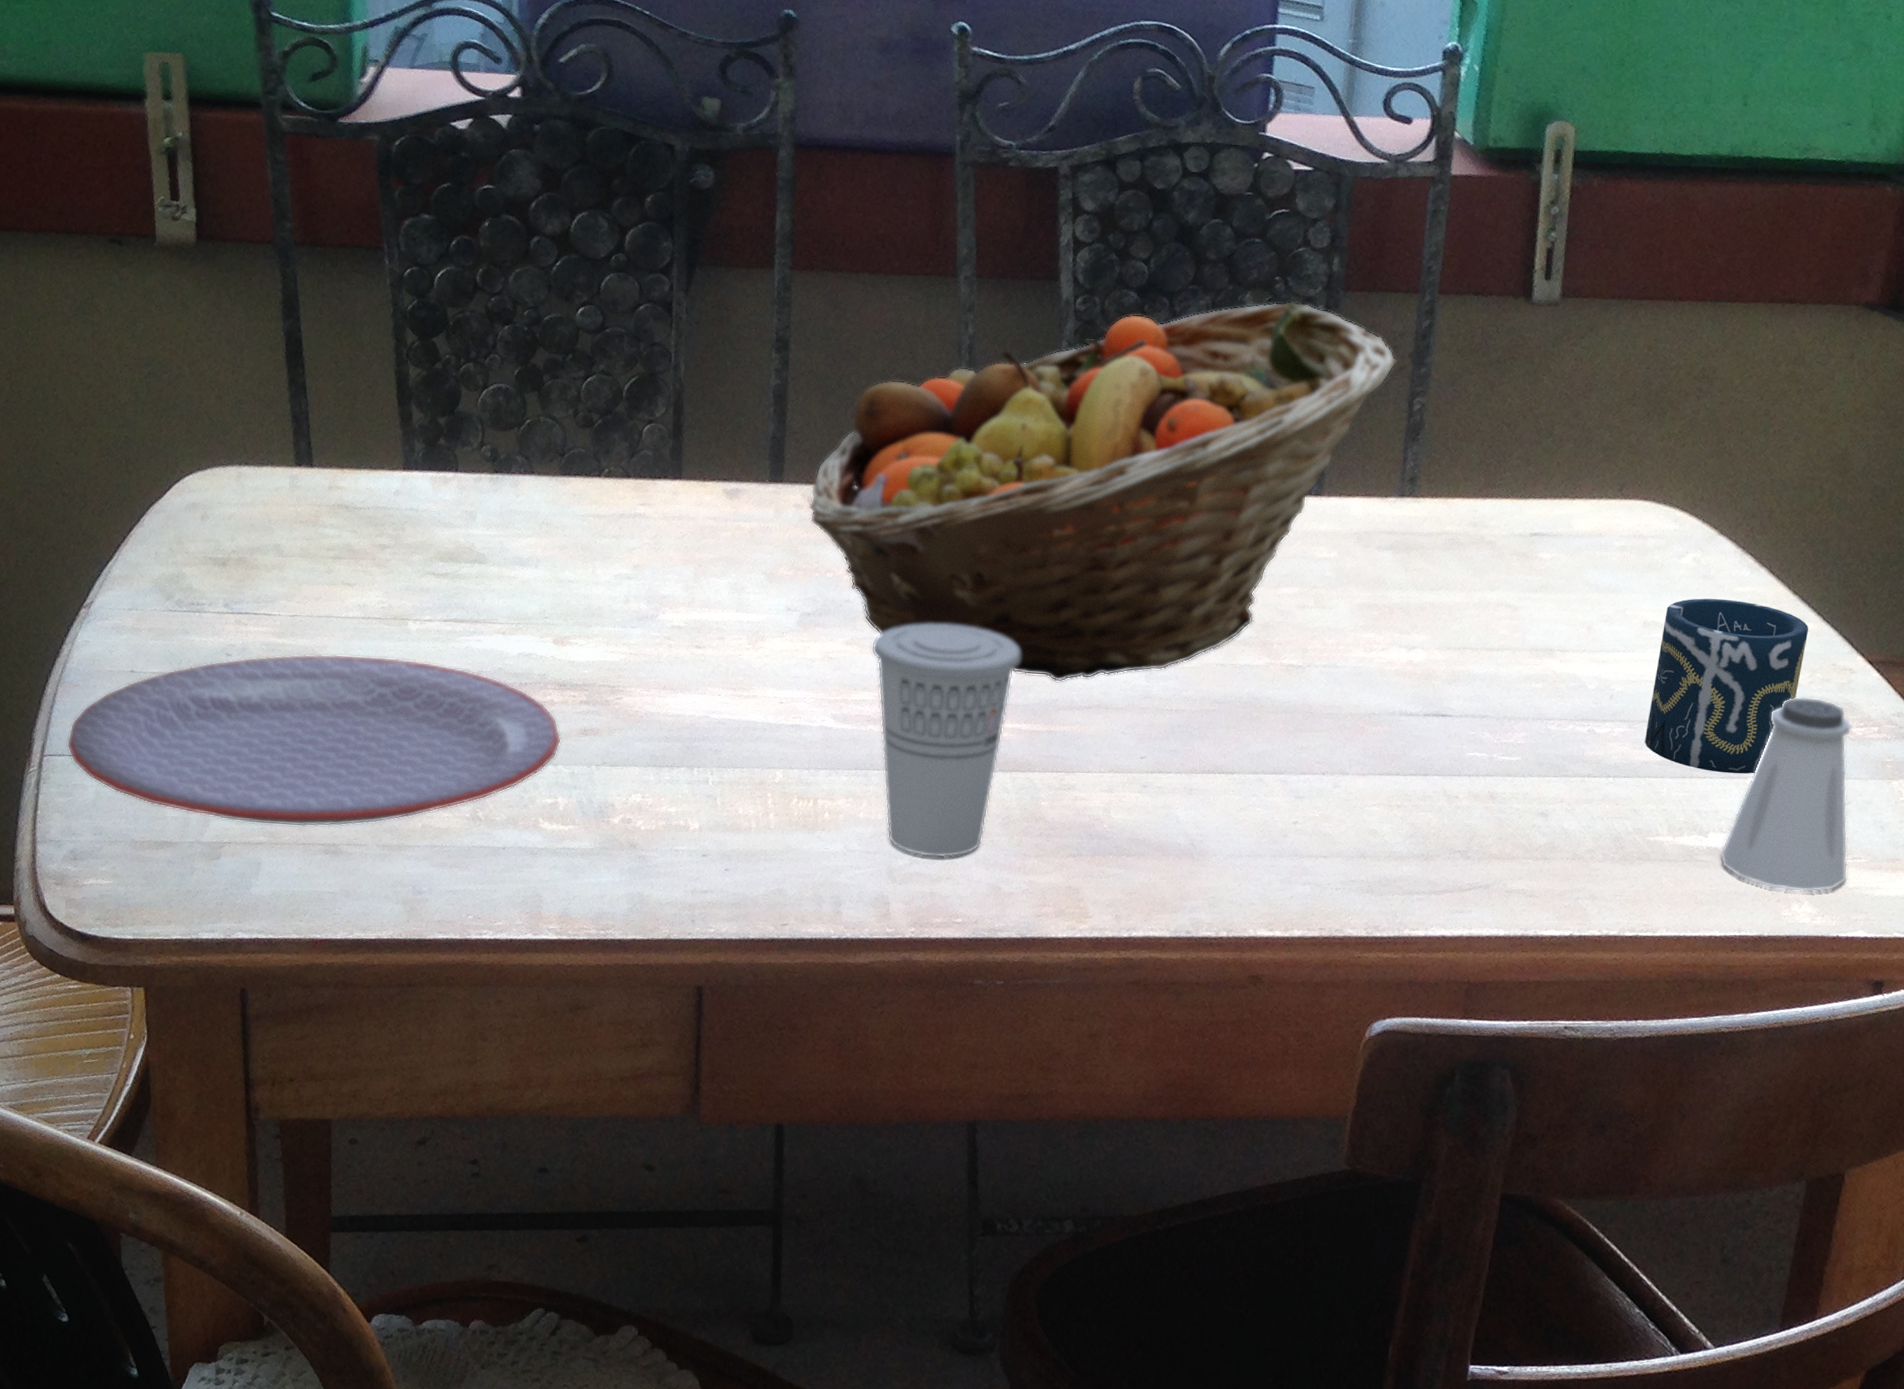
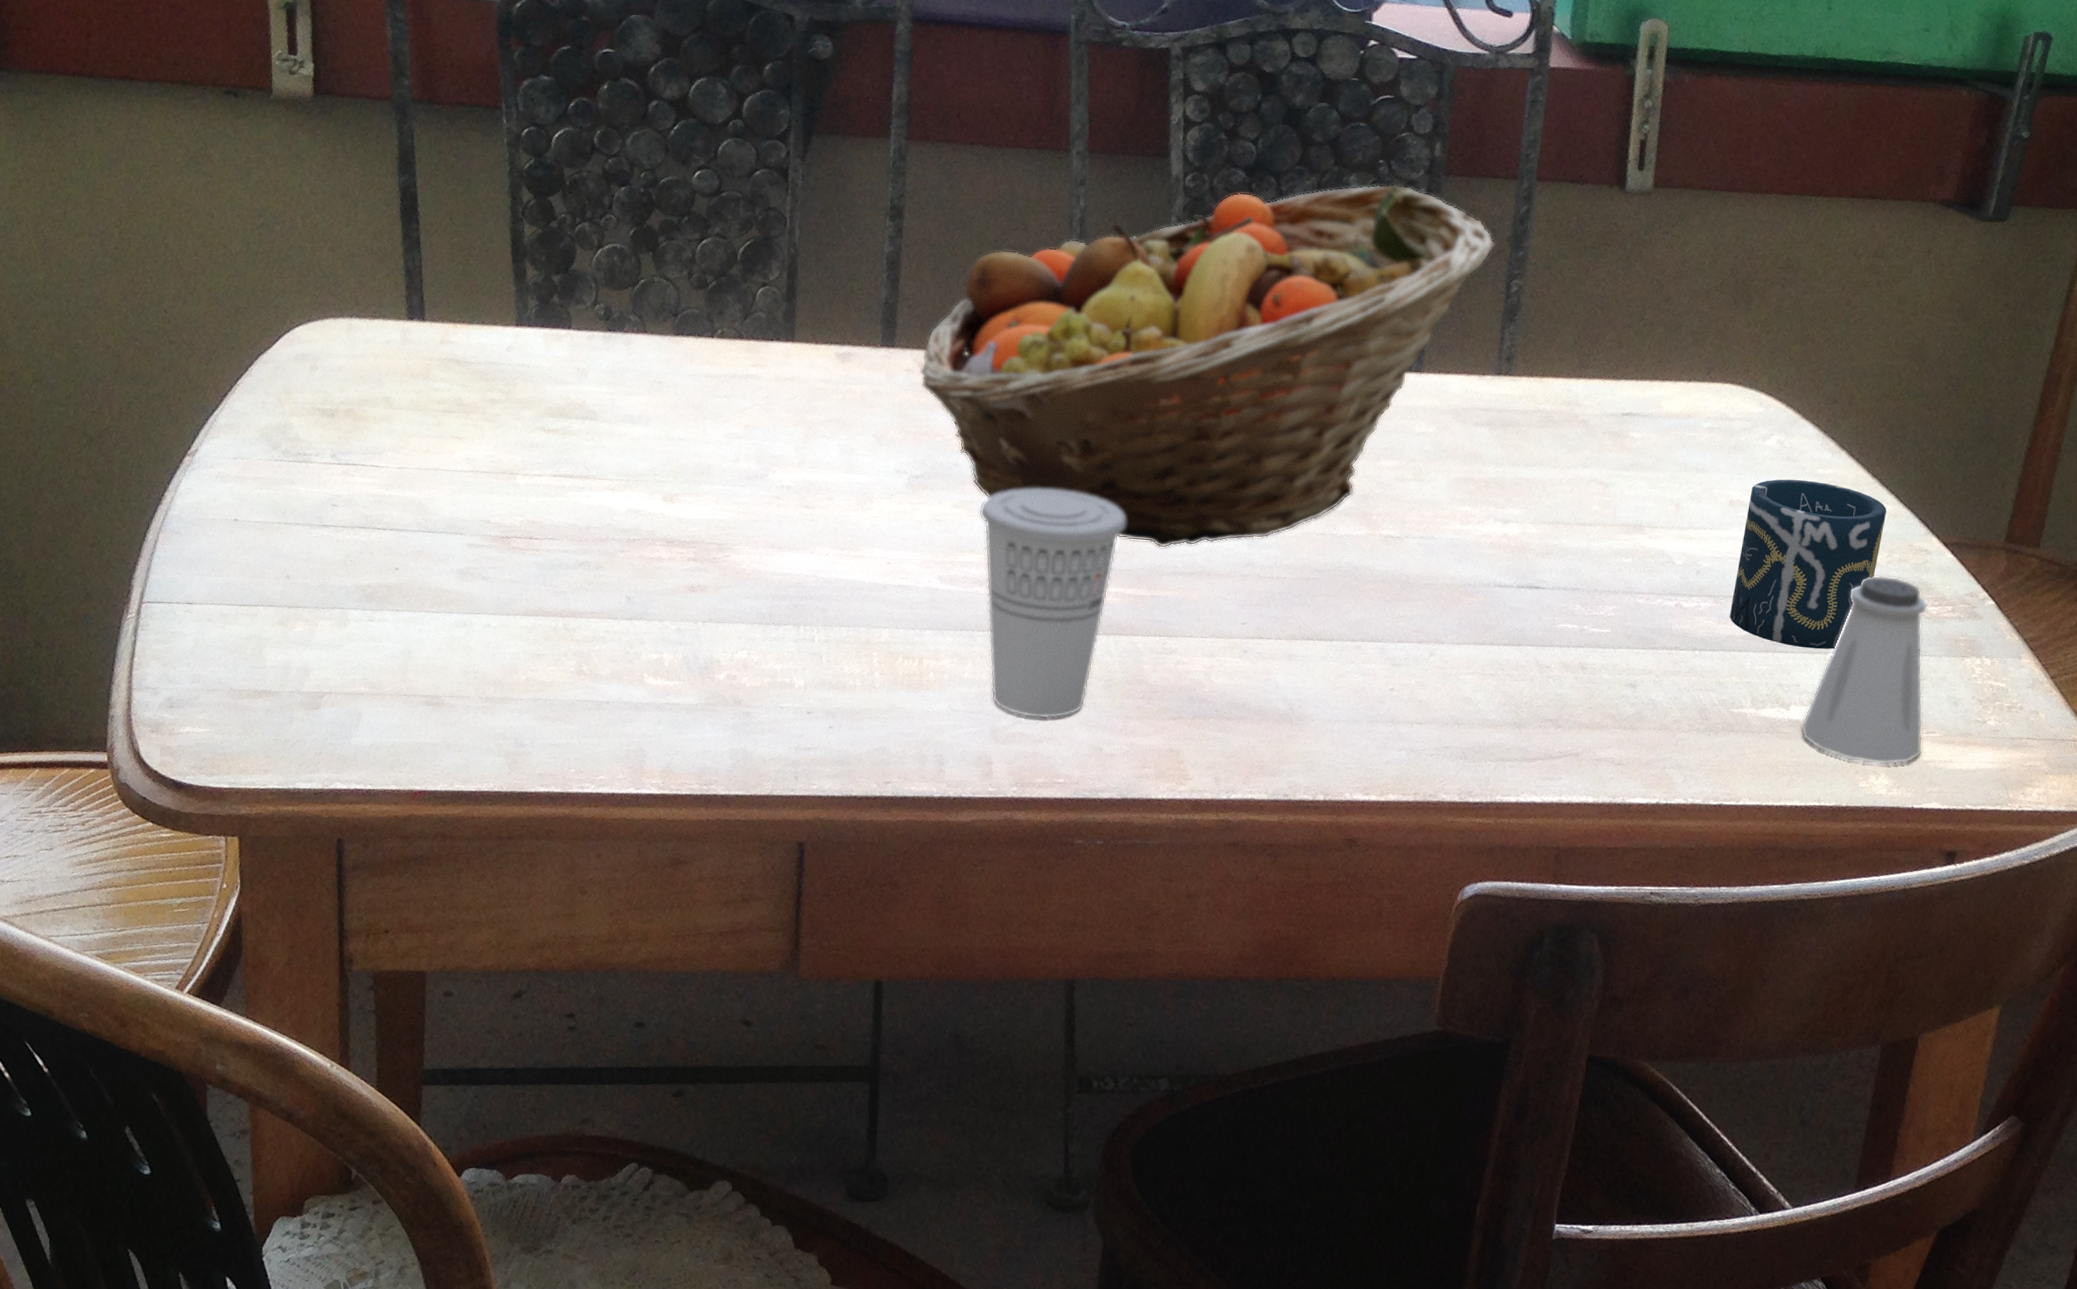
plate: present [66,654,561,827] -> none [166,506,668,679]

